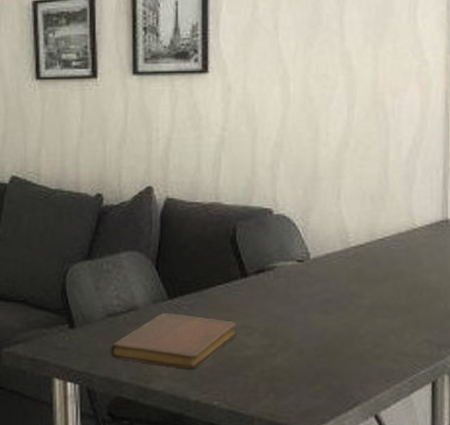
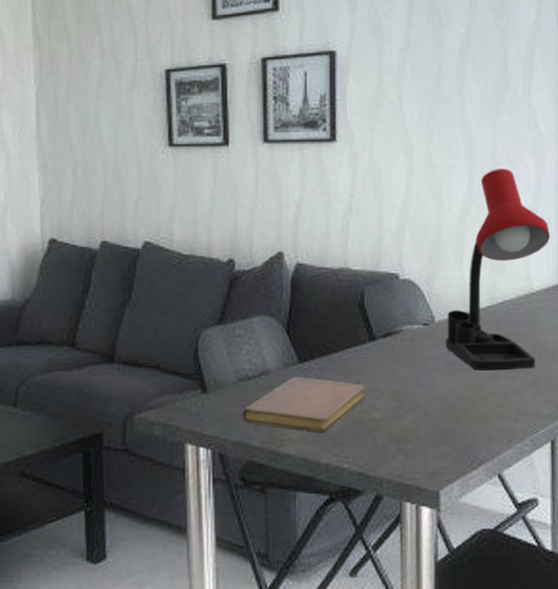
desk lamp: none [321,99,434,309] -> present [445,169,550,371]

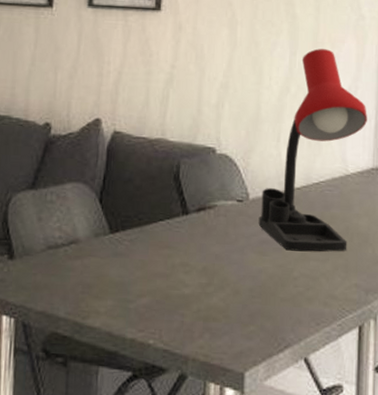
notebook: present [242,377,367,433] -> none [48,247,177,307]

